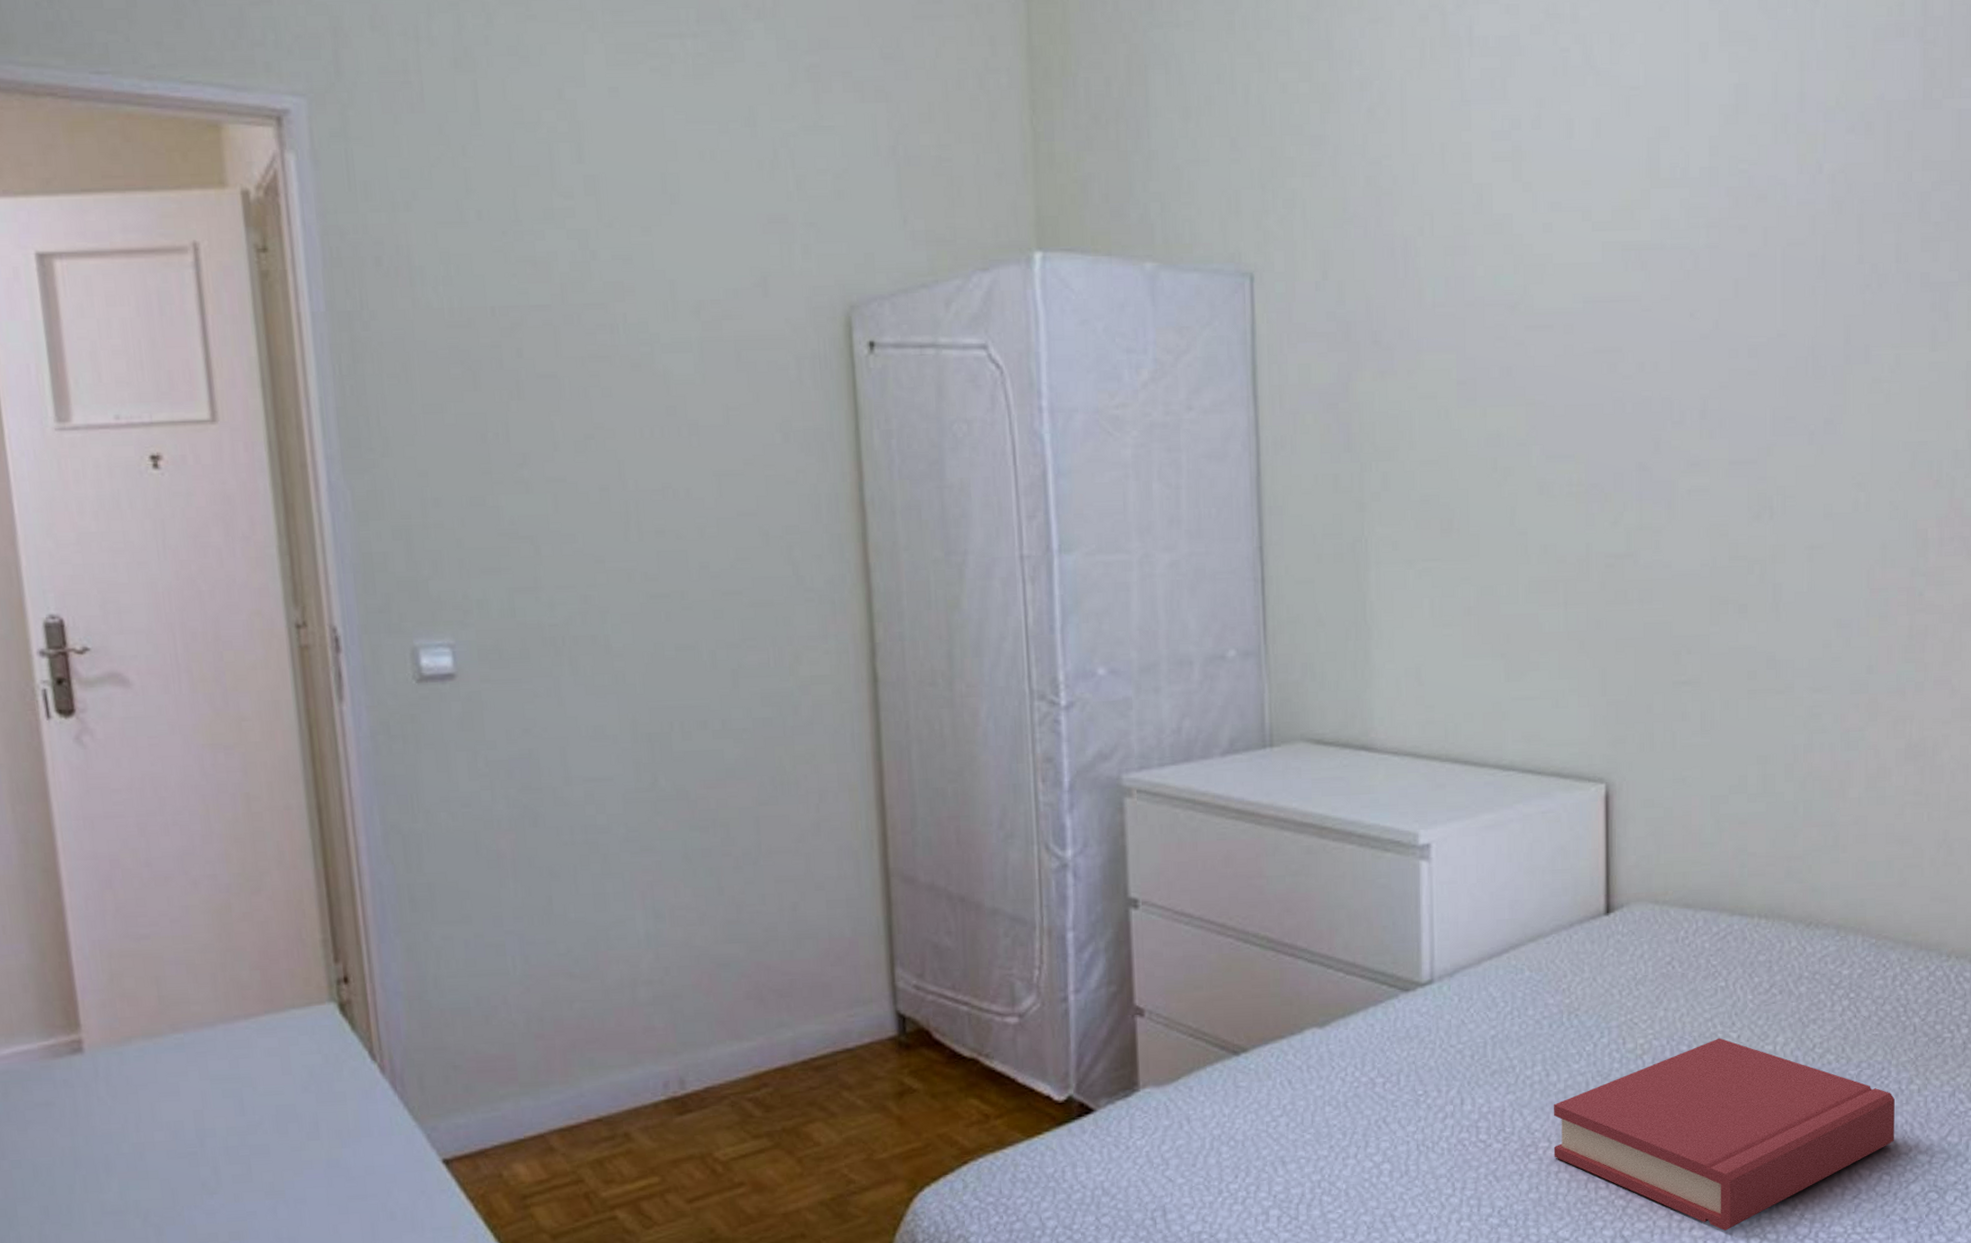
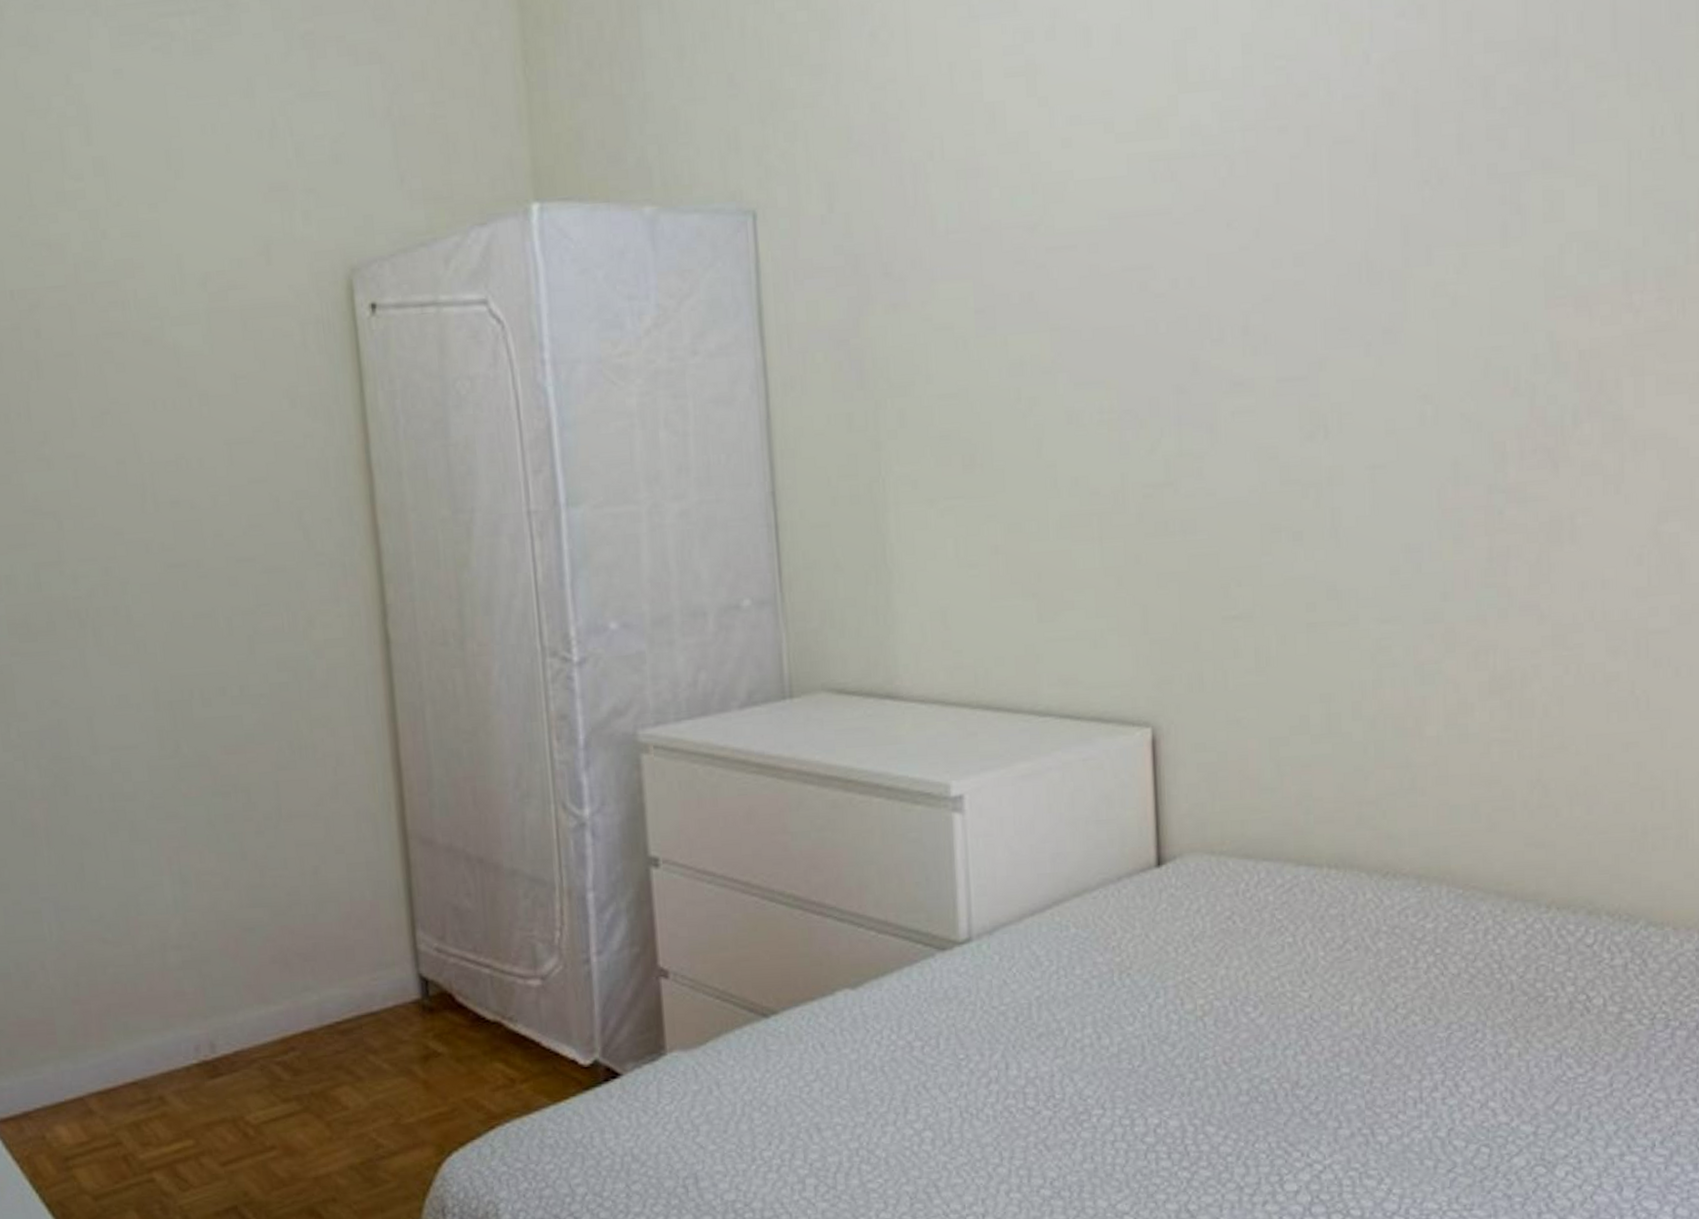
hardback book: present [1553,1038,1895,1231] -> none [1107,997,1493,1206]

